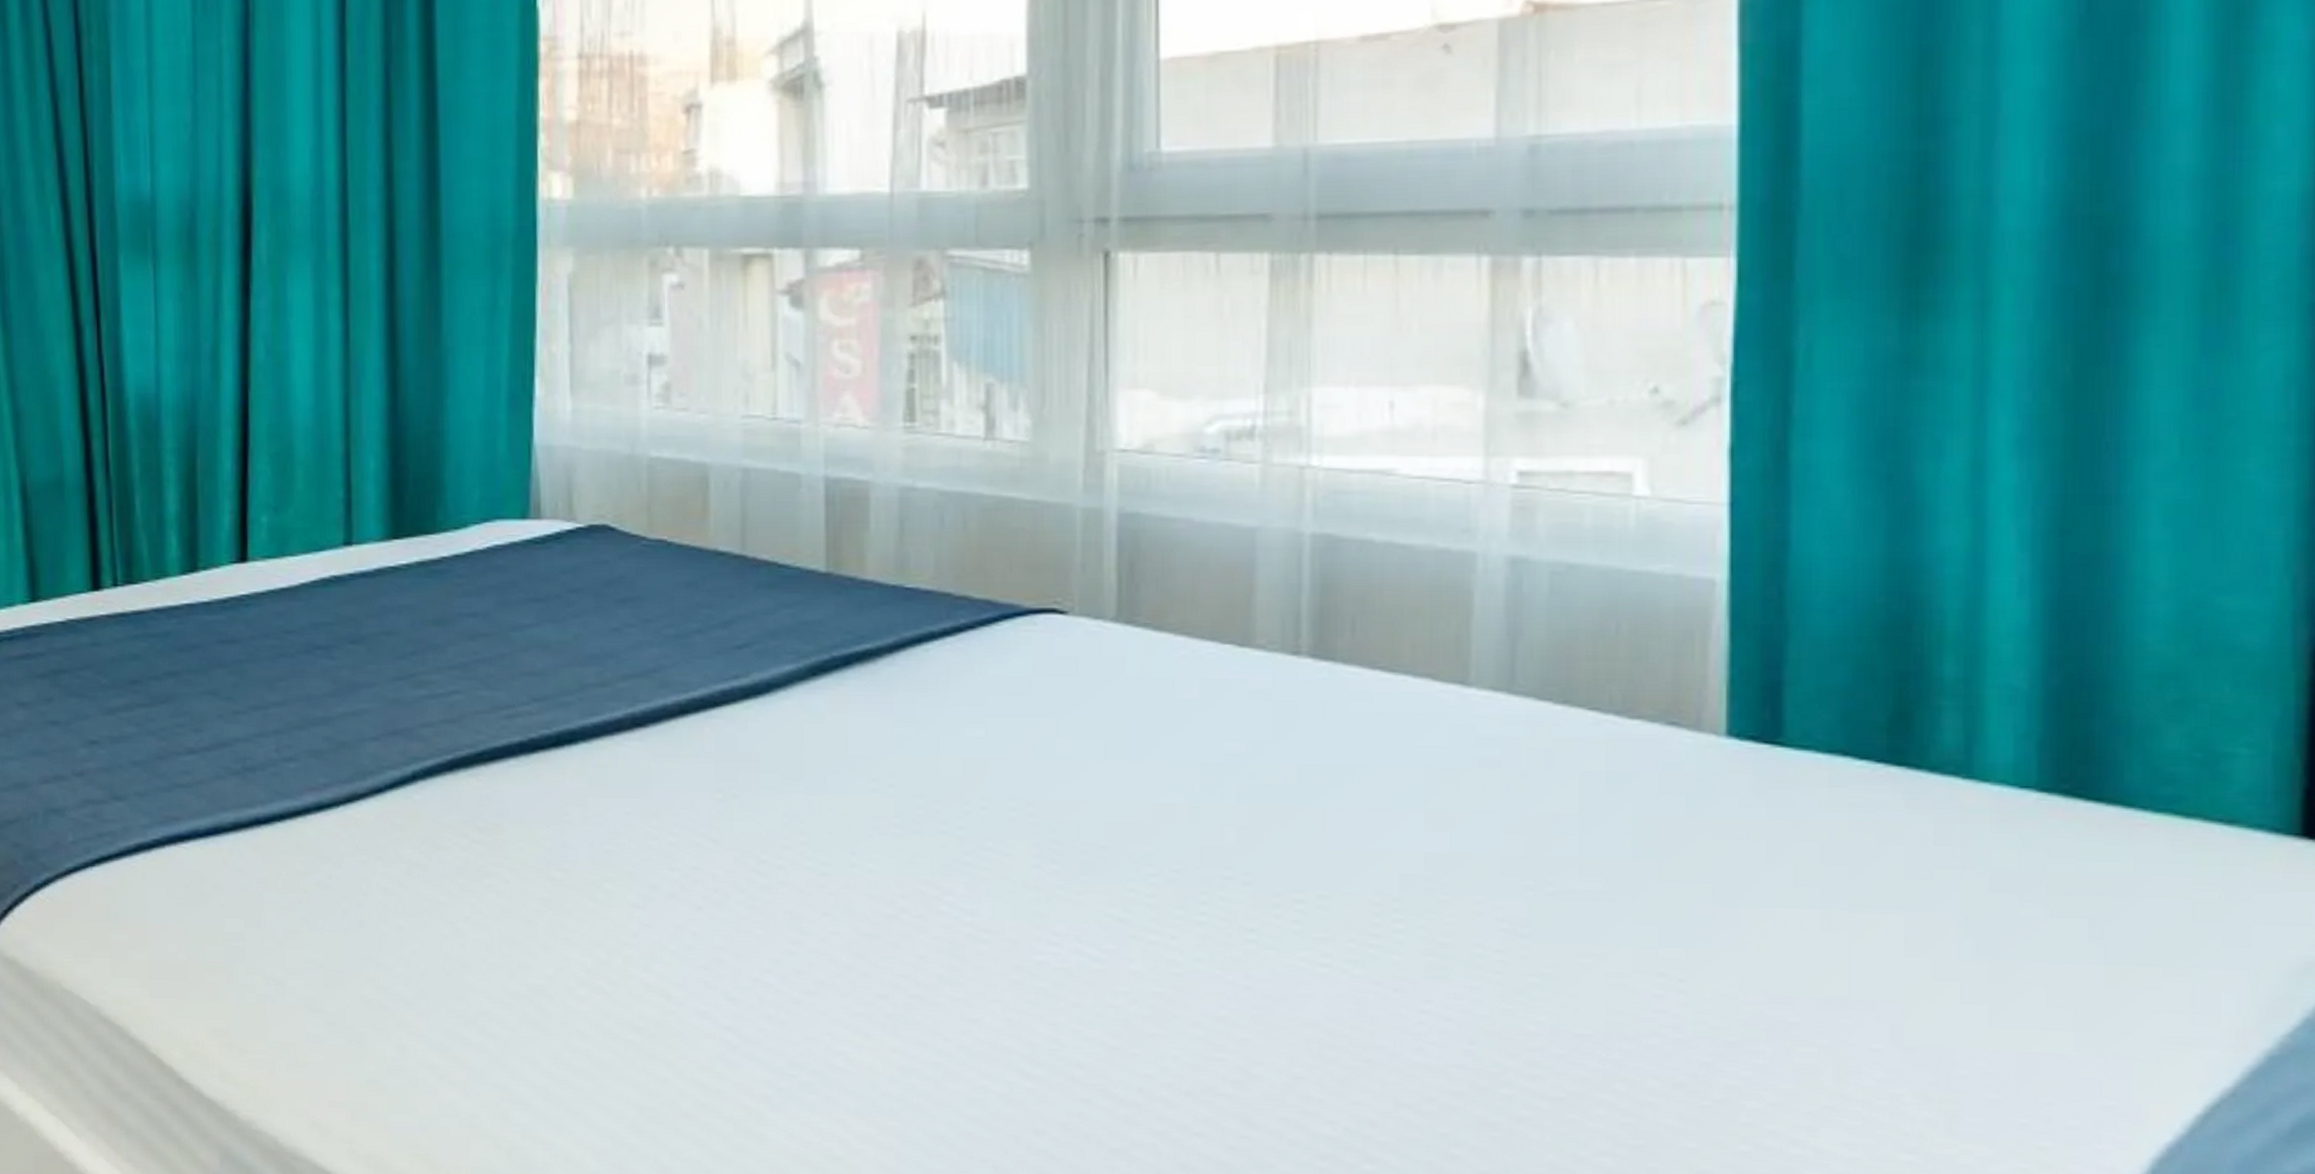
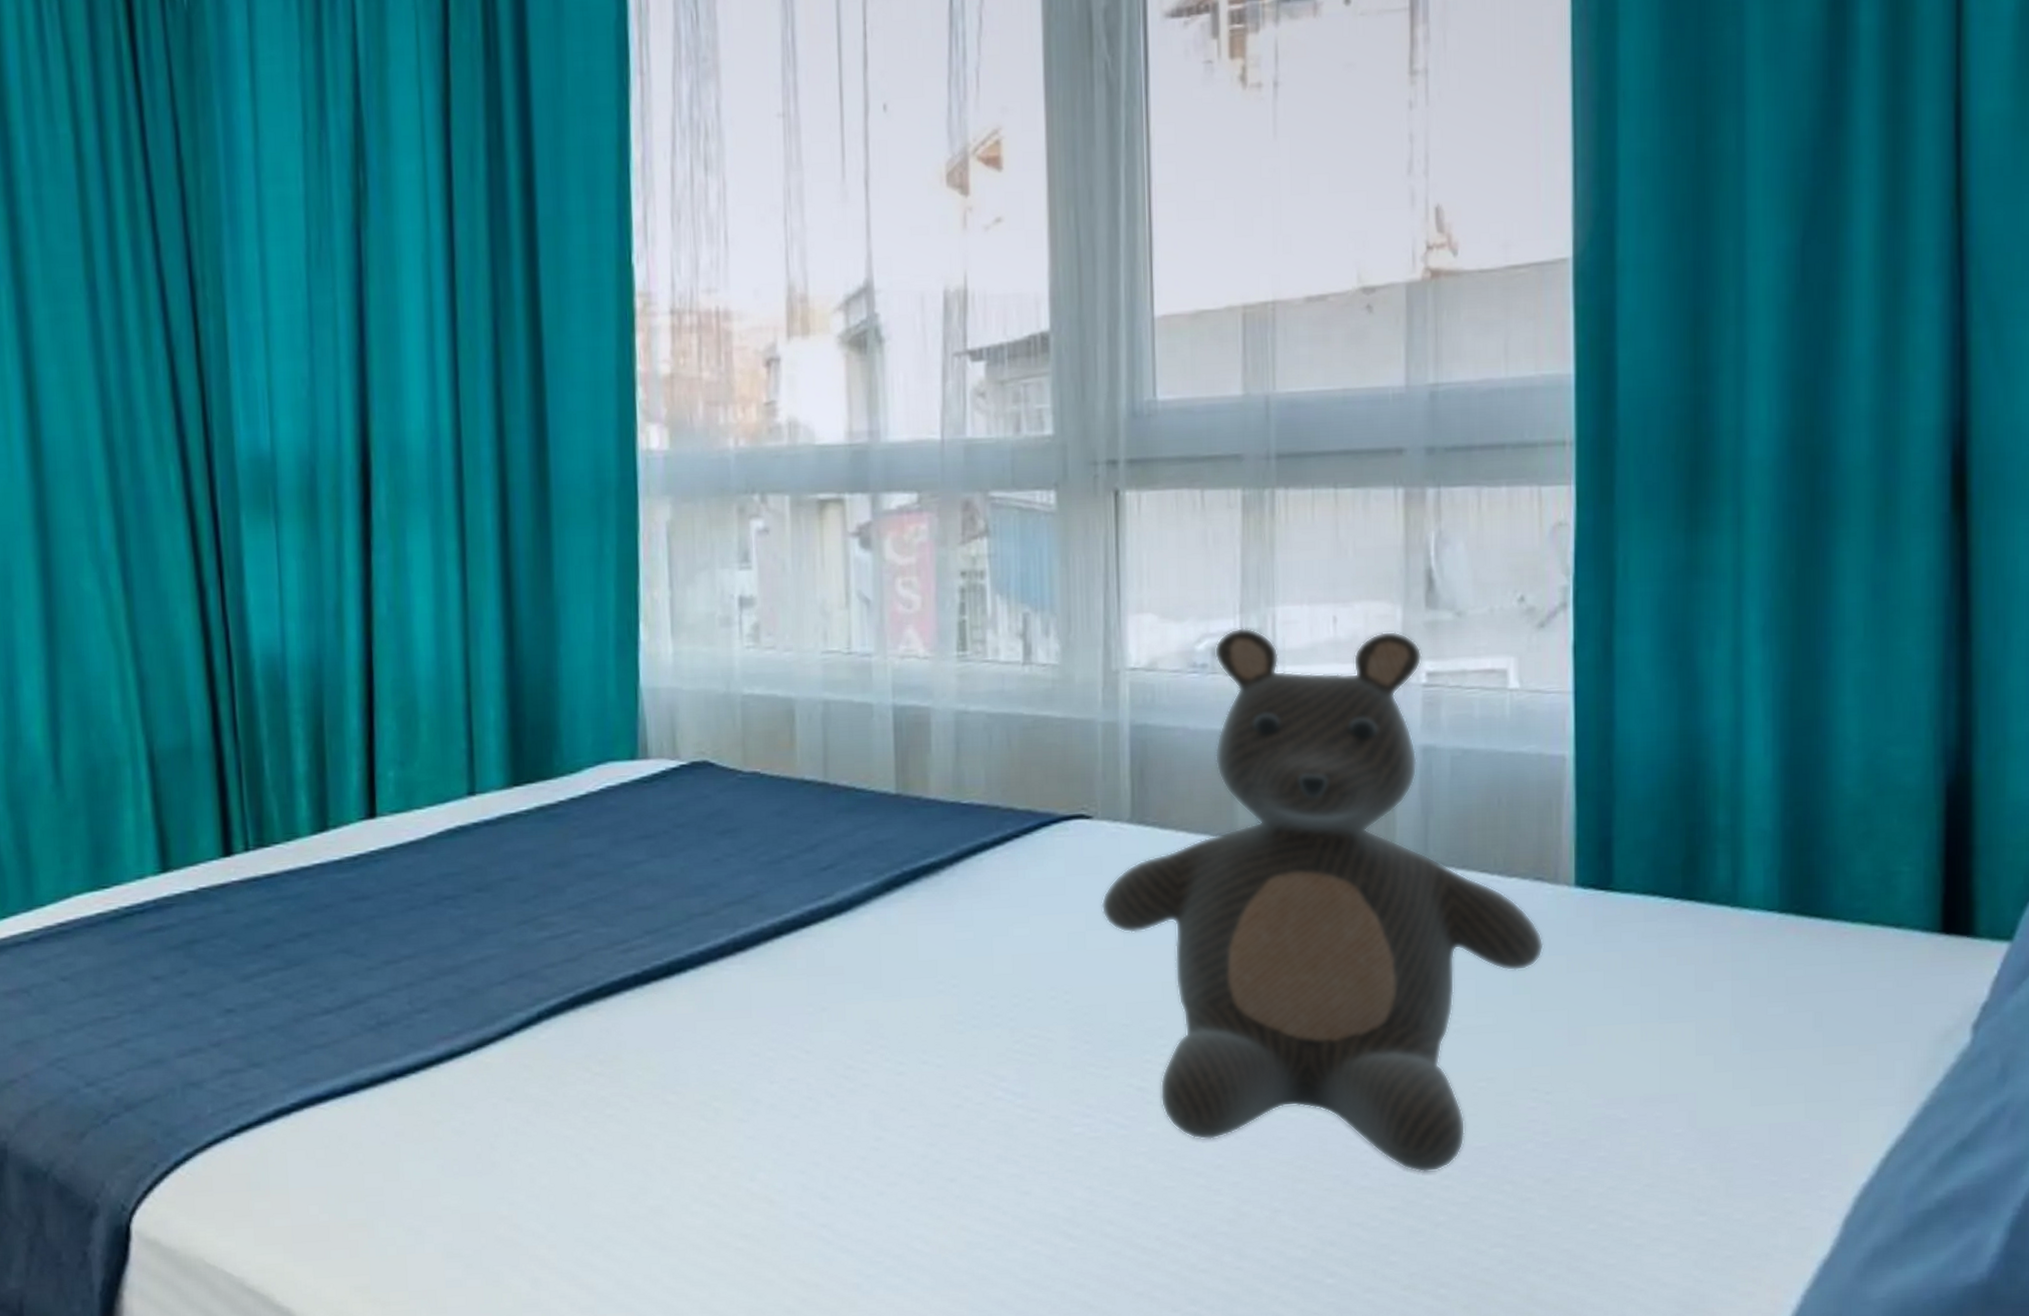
teddy bear: none [1076,410,1679,1057] -> present [1101,628,1544,1173]

